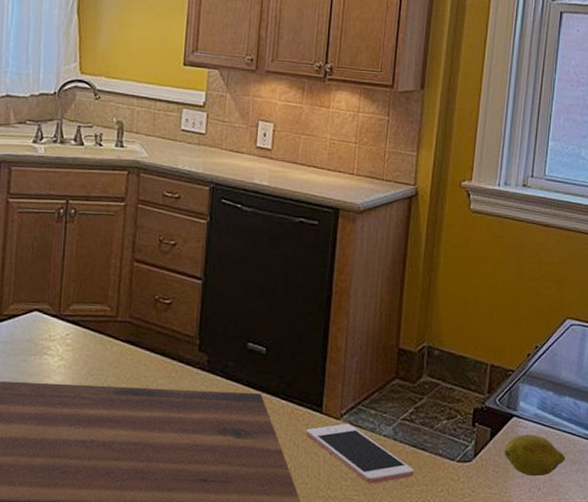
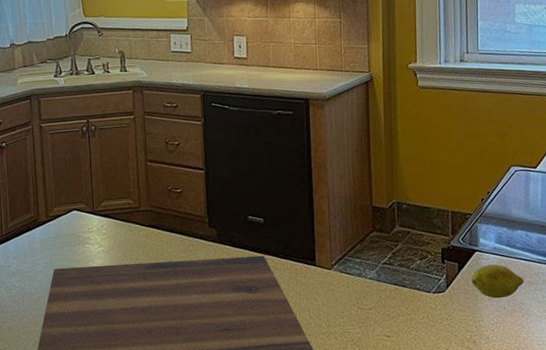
cell phone: present [306,423,415,484] -> none [305,272,399,319]

